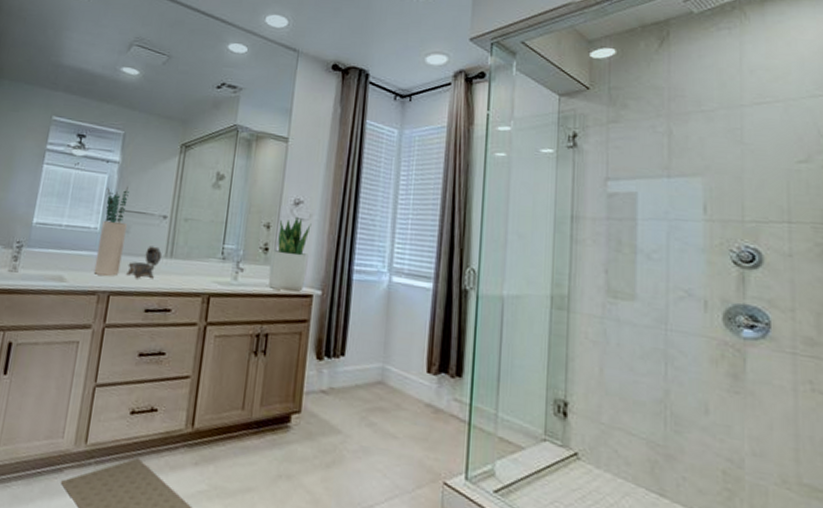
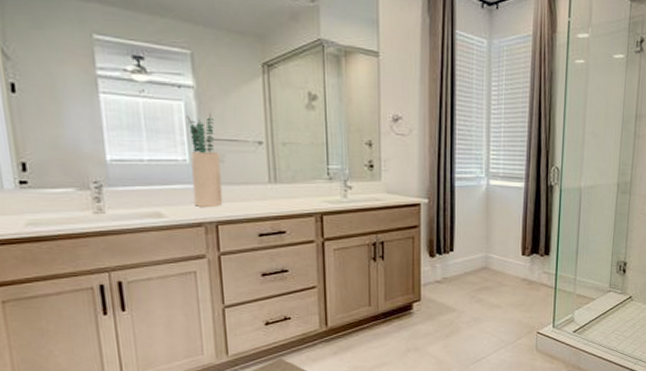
jewelry box: present [126,246,163,279] -> none [230,173,266,207]
planter: present [268,216,312,293] -> none [376,132,412,203]

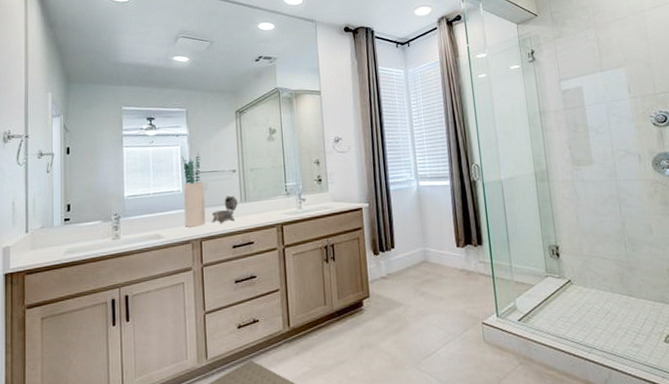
jewelry box: none [230,173,266,207] -> present [211,195,238,224]

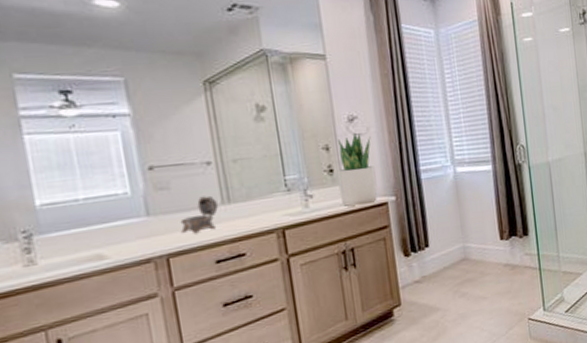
vase: present [181,152,206,228] -> none [124,139,173,242]
planter: none [324,150,354,210] -> present [336,132,377,207]

